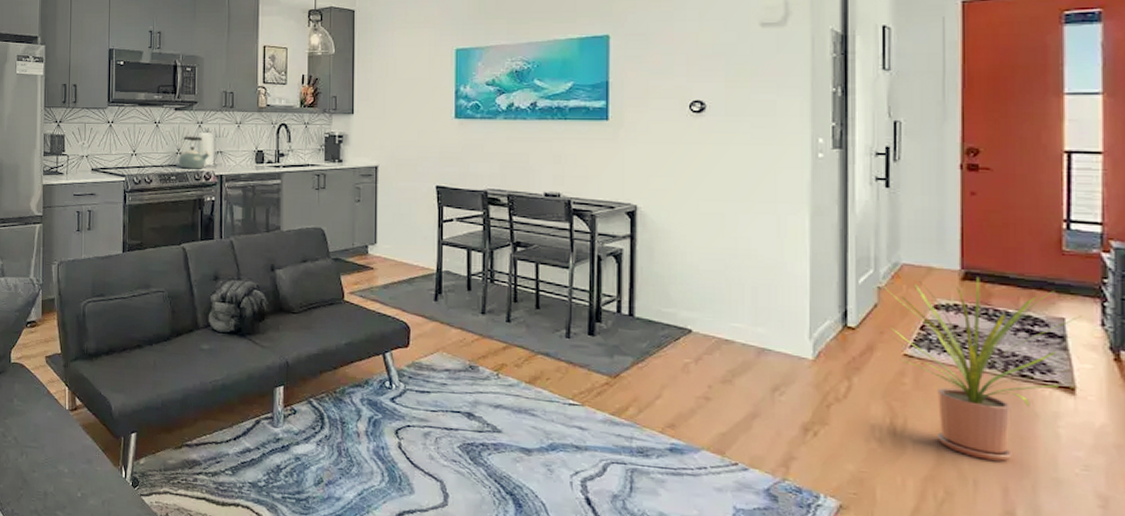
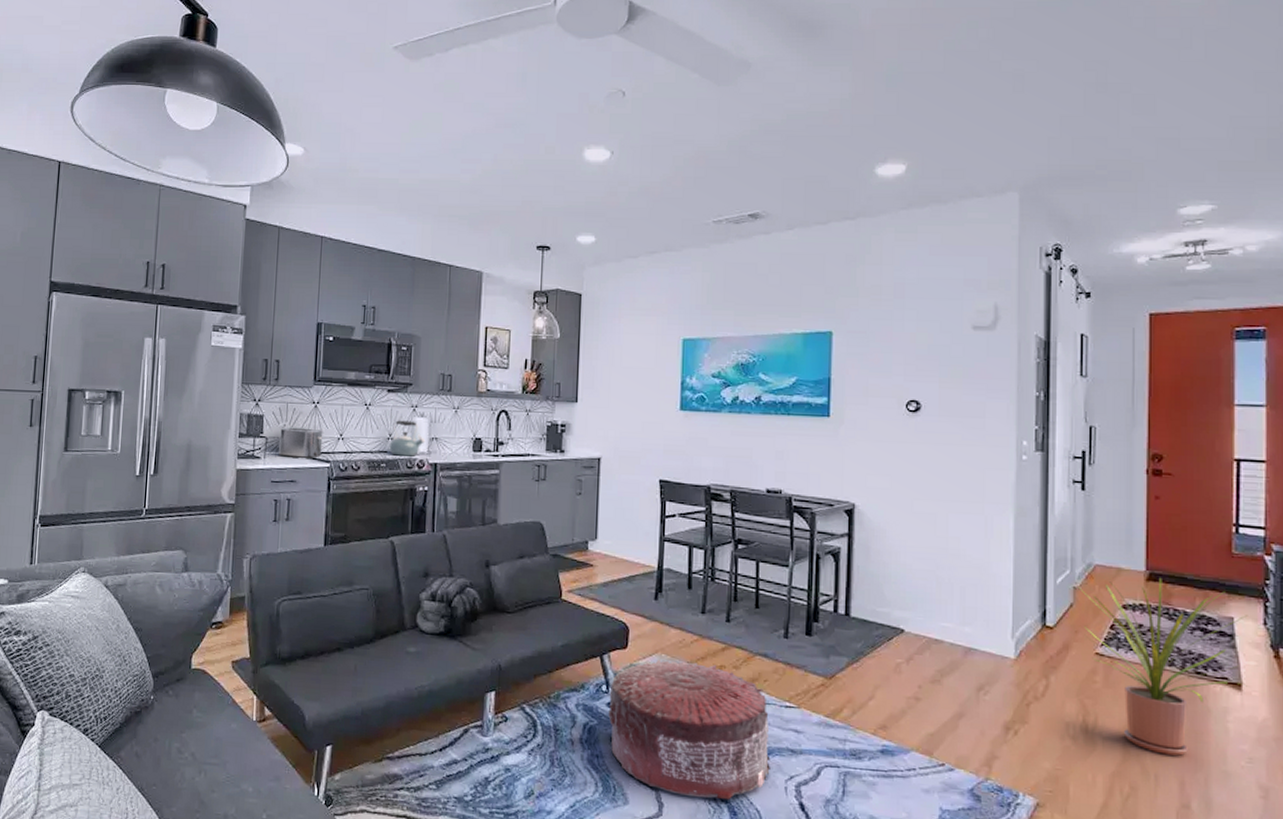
toaster: none [78,145,118,174] -> present [278,427,323,459]
pouf: none [392,358,555,493] -> present [608,660,771,801]

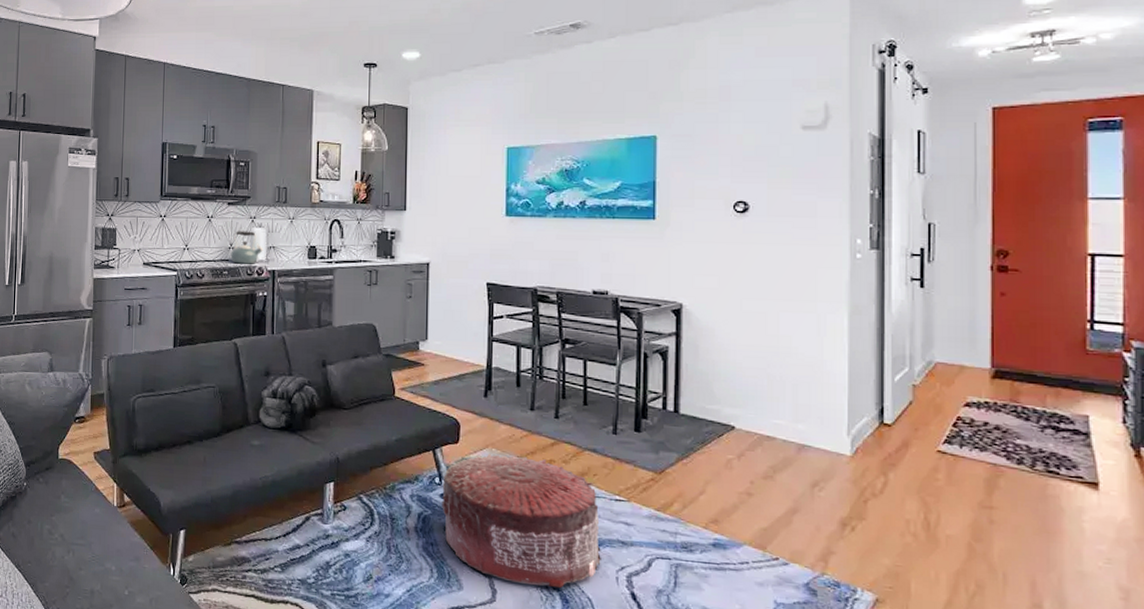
toaster: present [278,427,323,459] -> none [130,239,170,268]
house plant: present [1077,577,1248,756] -> none [916,375,1105,555]

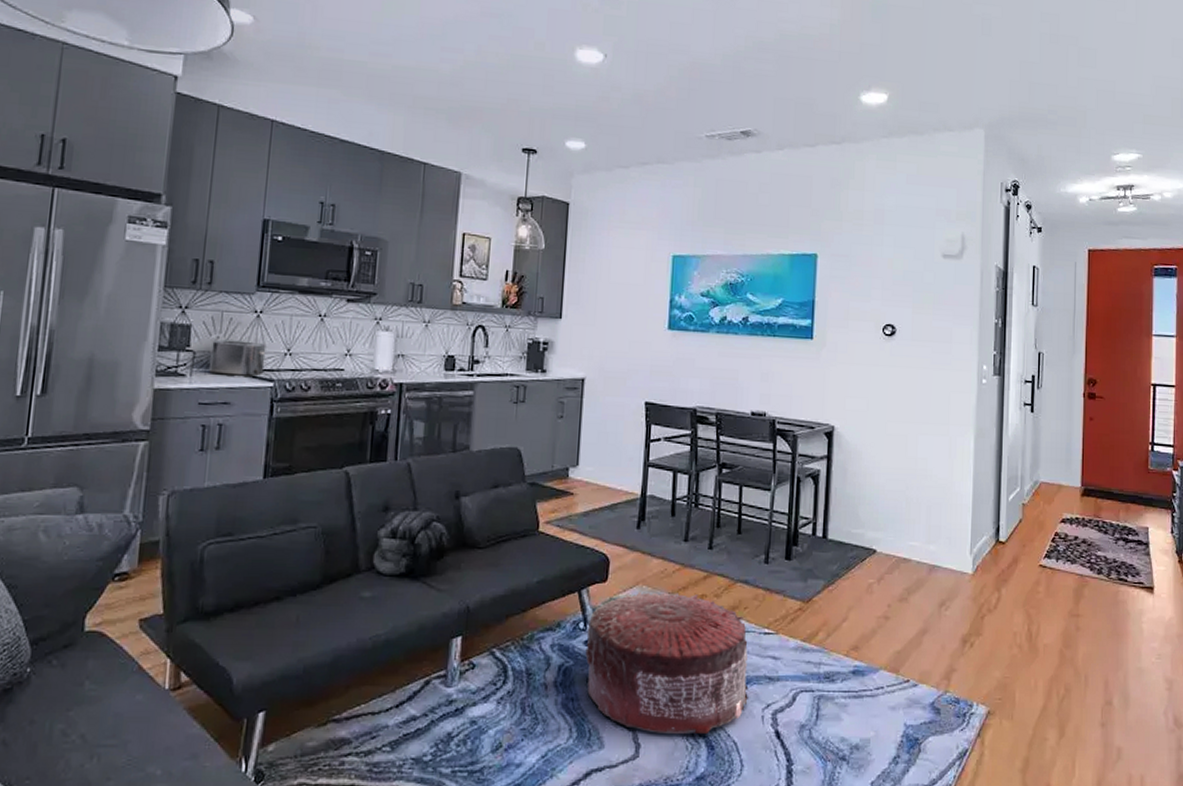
toaster: none [130,239,170,268] -> present [208,339,267,378]
kettle: present [230,231,264,264] -> none [346,334,390,375]

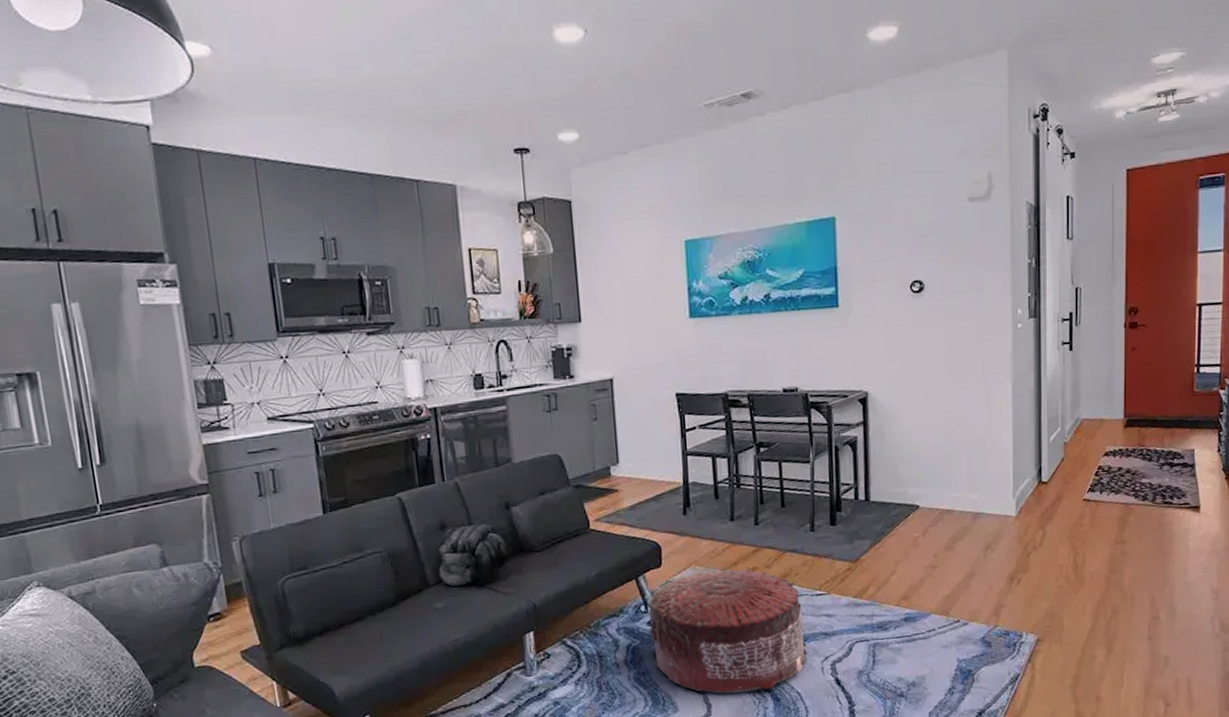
toaster: present [208,339,267,378] -> none [247,387,302,424]

